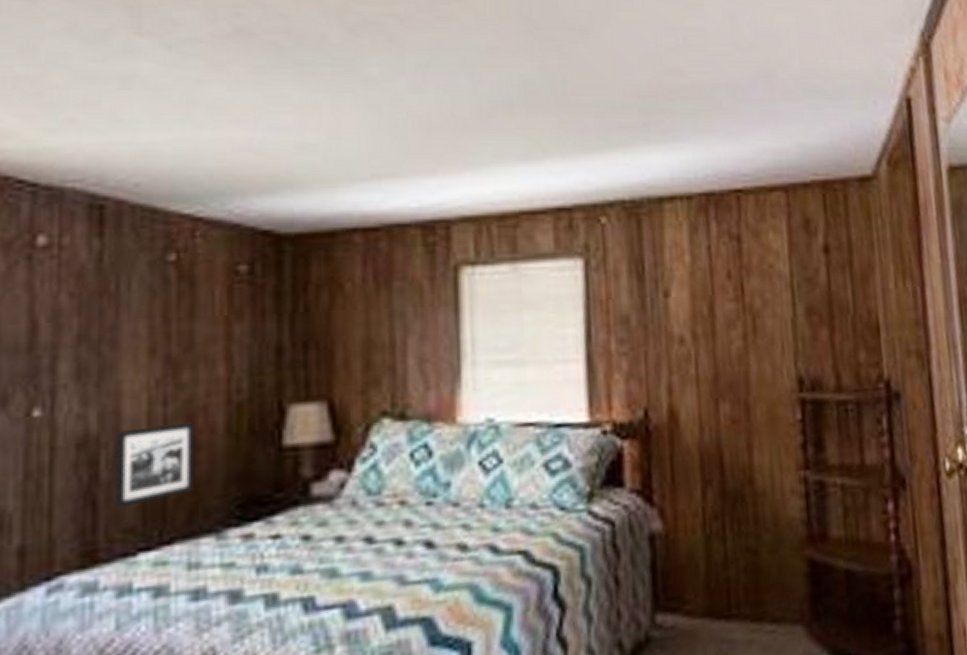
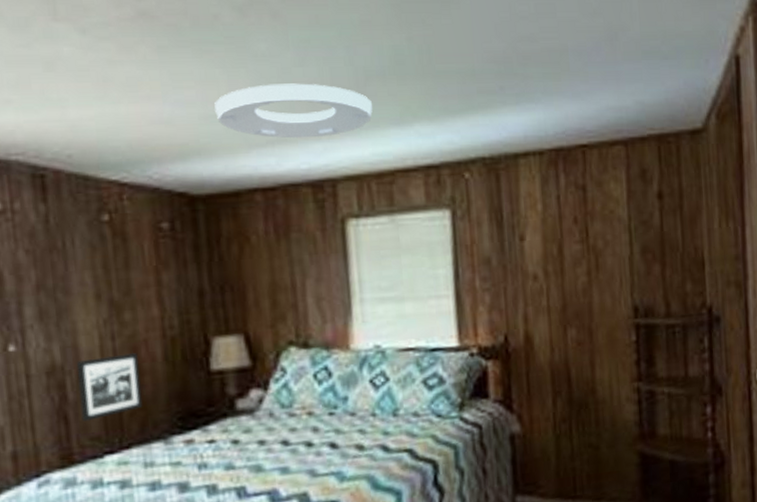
ceiling light: none [314,111,498,173] -> present [214,83,373,139]

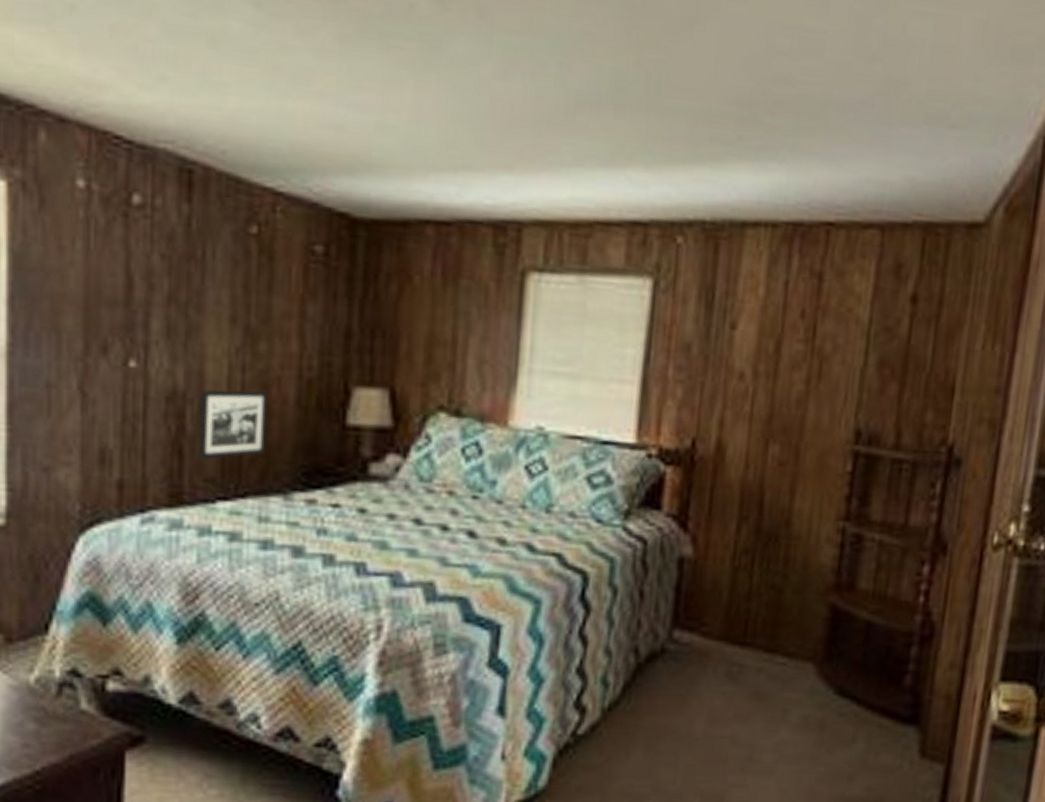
ceiling light: present [214,83,373,139] -> none [395,96,581,169]

